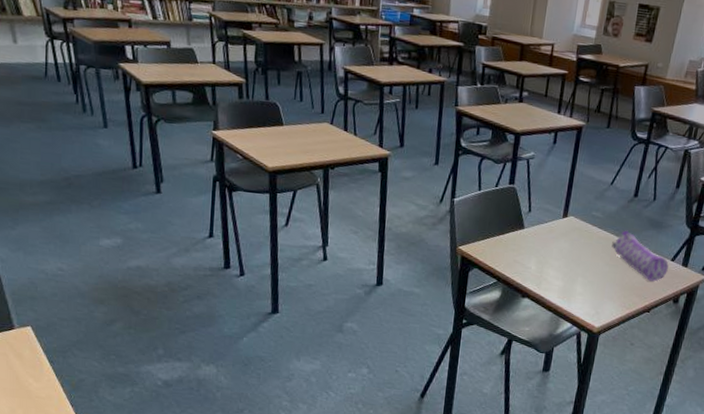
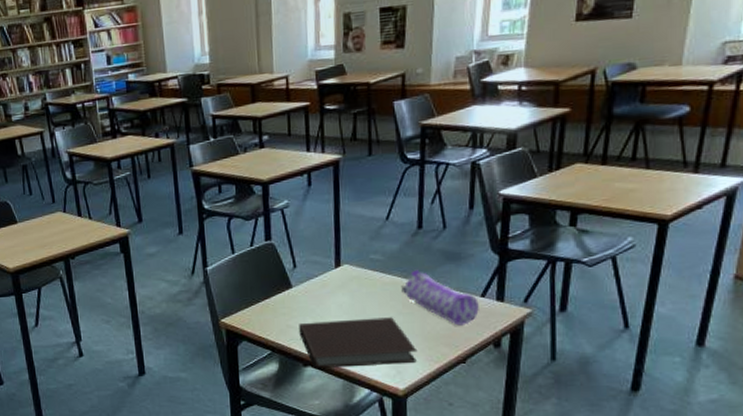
notebook: none [523,260,615,307] -> present [299,317,418,368]

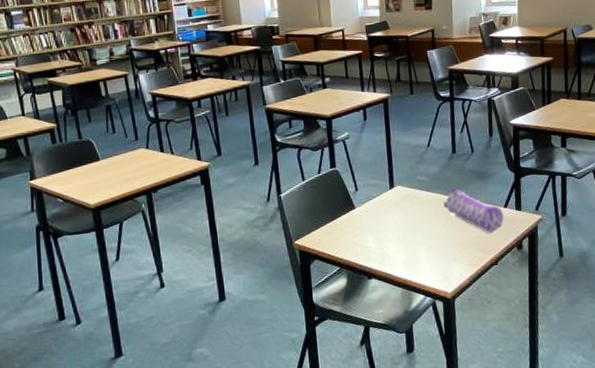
notebook: present [299,317,418,368] -> none [362,229,460,280]

